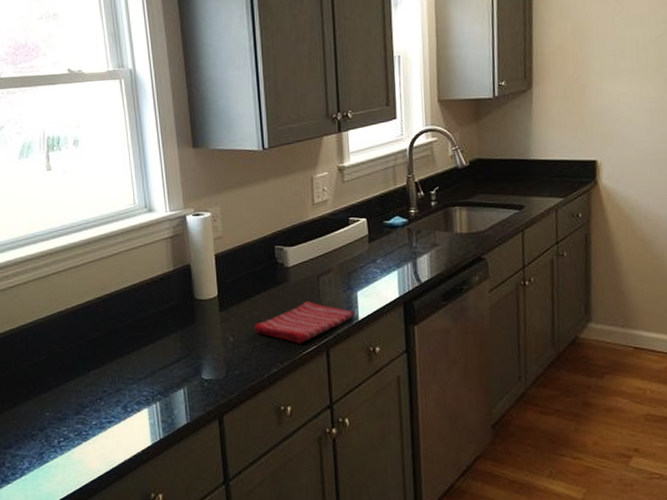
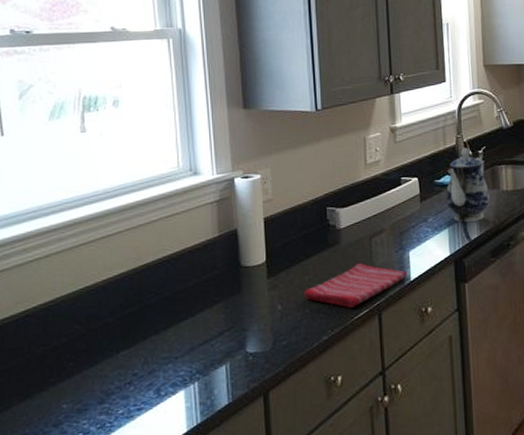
teapot: none [395,188,442,265] -> present [445,148,490,223]

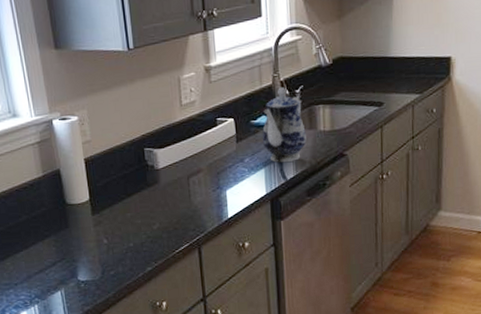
dish towel: present [304,262,408,308] -> none [127,201,226,242]

